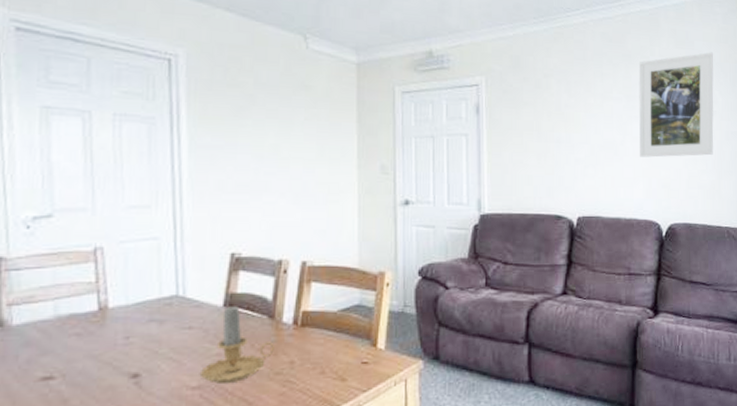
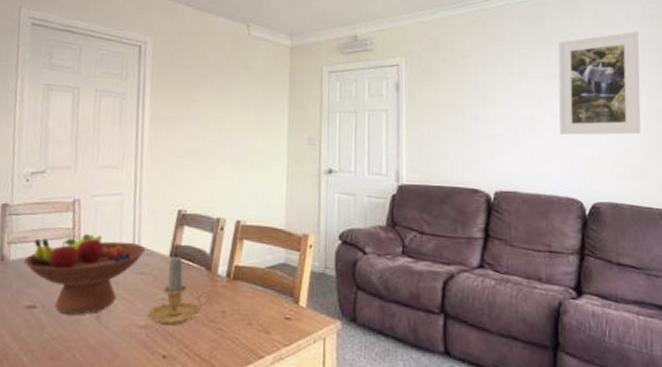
fruit bowl: none [33,286,193,383] -> present [24,233,146,315]

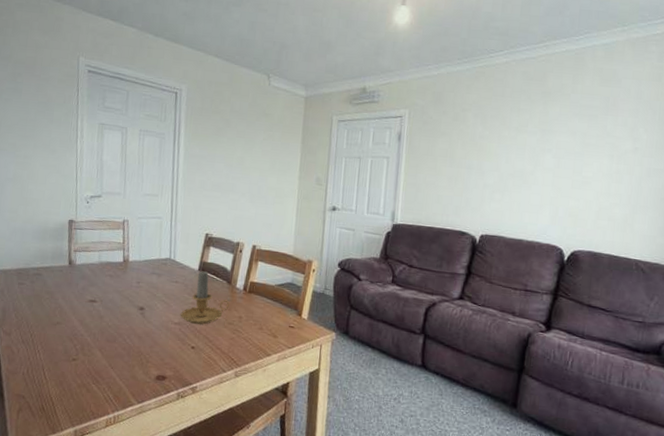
fruit bowl: present [24,233,146,315] -> none [87,247,180,310]
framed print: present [558,31,641,135] -> none [548,90,642,190]

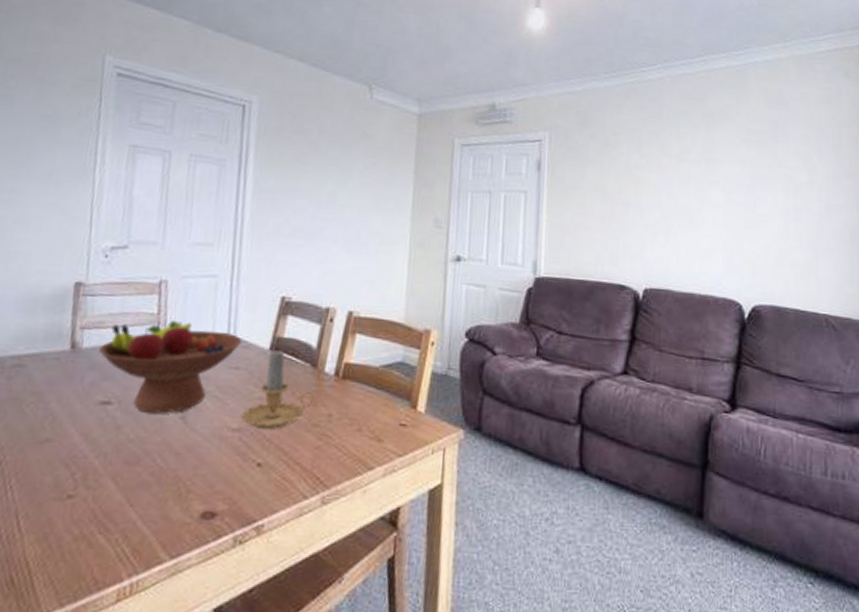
fruit bowl: none [87,247,180,310] -> present [99,319,242,414]

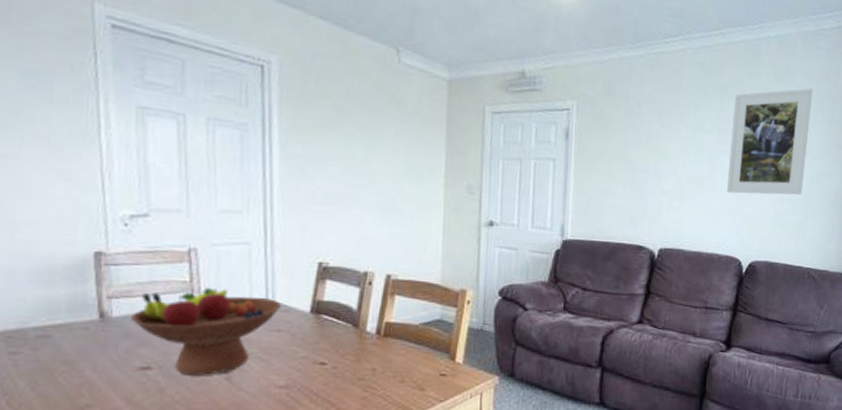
candle: present [240,349,315,429] -> none [286,311,358,384]
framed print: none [718,113,812,230] -> present [726,88,813,195]

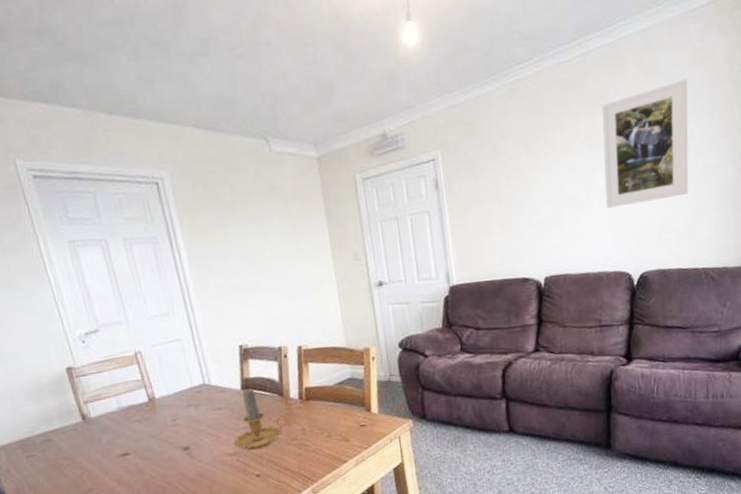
fruit bowl: present [131,286,282,375] -> none [105,381,218,456]
candle: none [286,311,358,384] -> present [233,387,288,450]

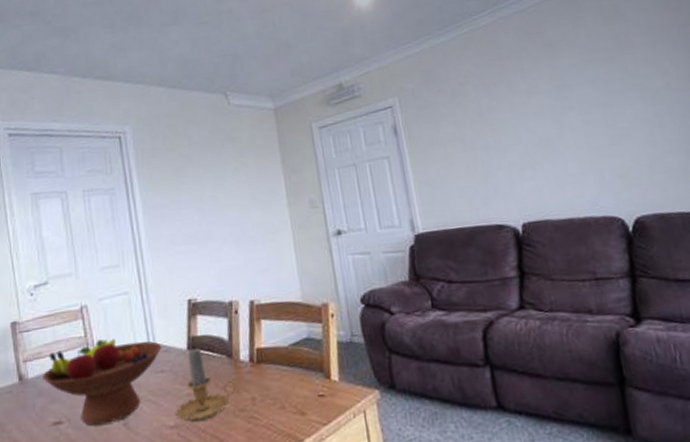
fruit bowl: none [105,381,218,456] -> present [43,338,162,426]
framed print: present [601,78,689,208] -> none [564,19,677,149]

